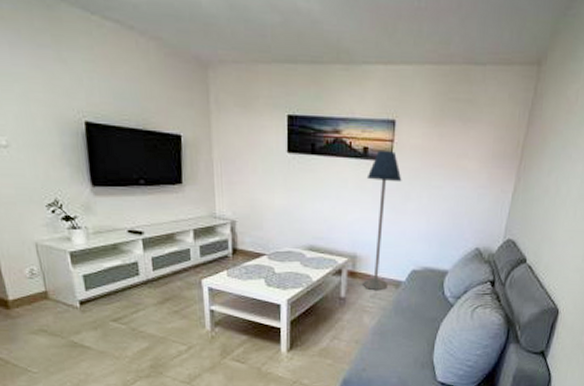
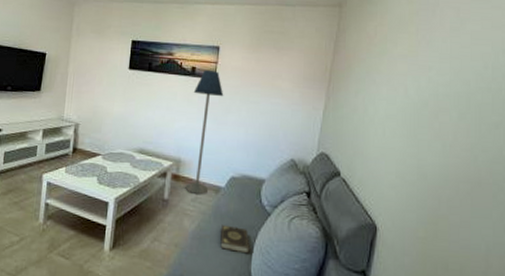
book: none [402,318,434,345] -> present [220,224,251,254]

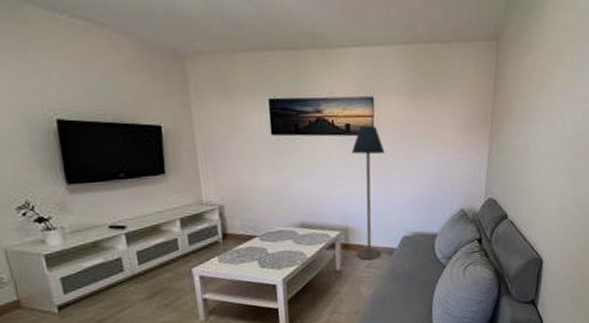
book: present [220,224,251,254] -> none [399,283,431,308]

